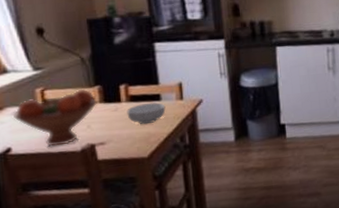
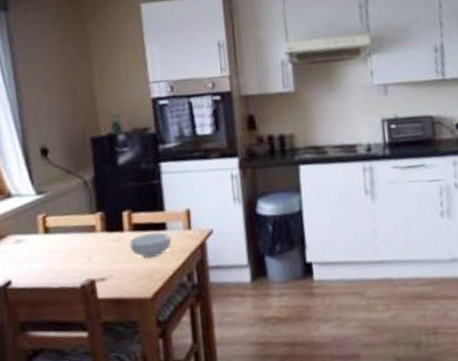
fruit bowl: present [12,88,97,147] -> none [14,215,99,281]

